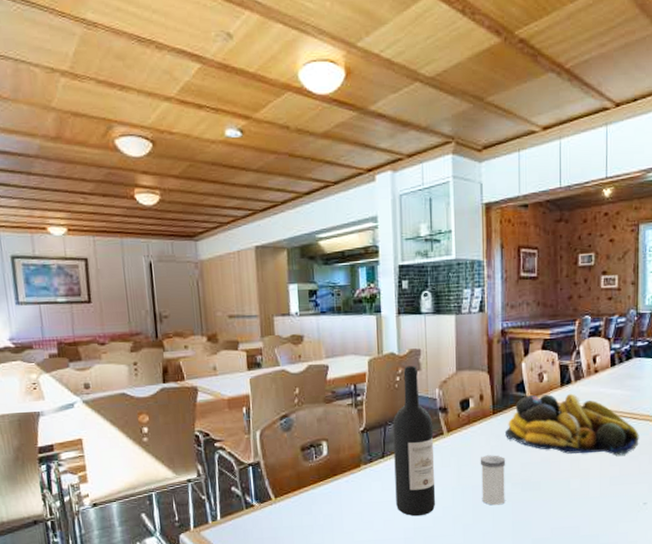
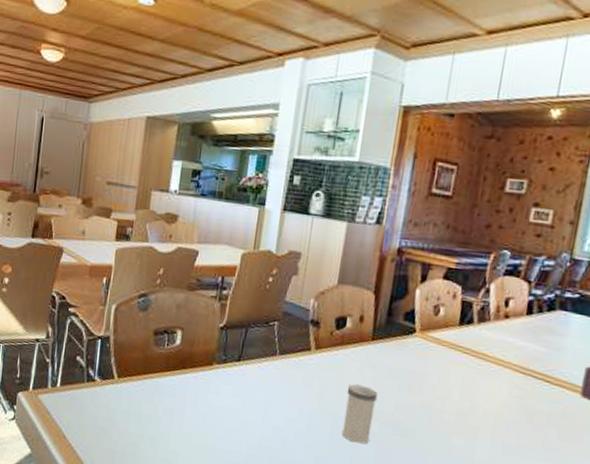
wine bottle: present [392,365,436,517] -> none [244,267,301,435]
fruit bowl: present [505,393,639,456] -> none [382,327,550,422]

